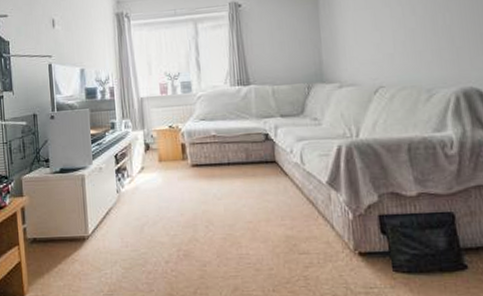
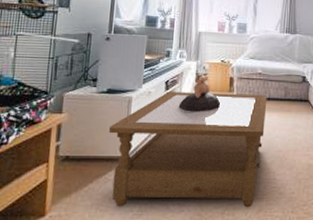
coffee table: none [67,160,229,288] -> present [108,92,268,208]
decorative bowl: none [131,140,176,186] -> present [178,72,221,112]

